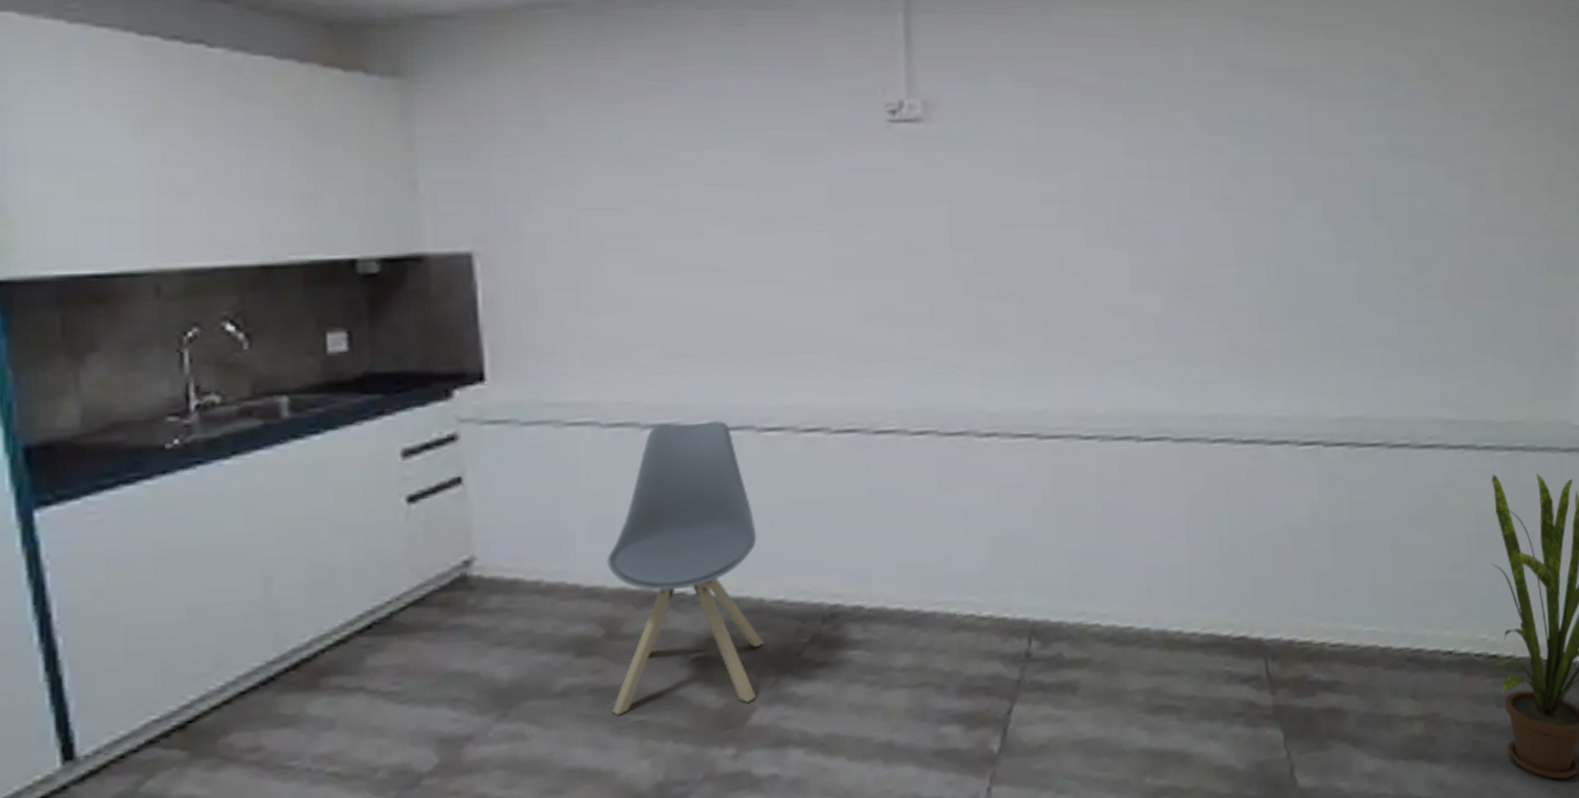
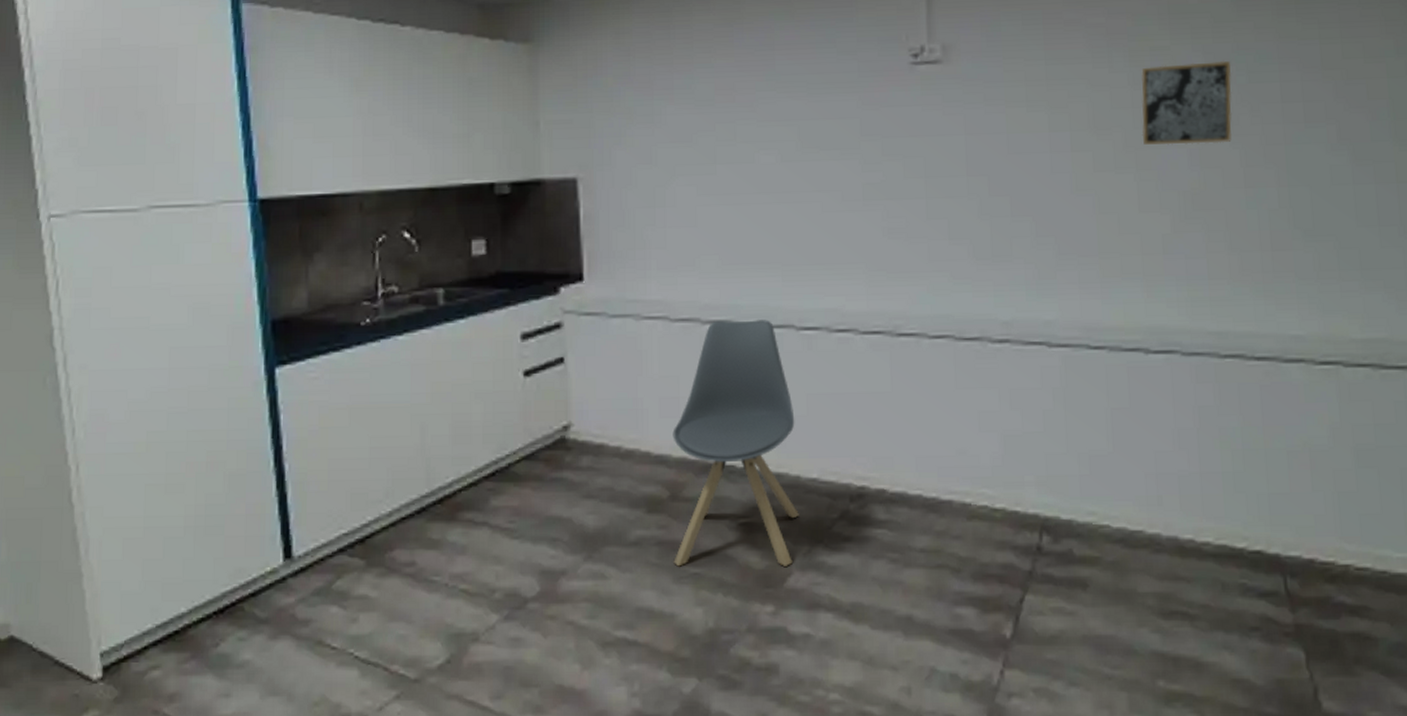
wall art: none [1135,129,1225,219] -> present [1141,60,1232,145]

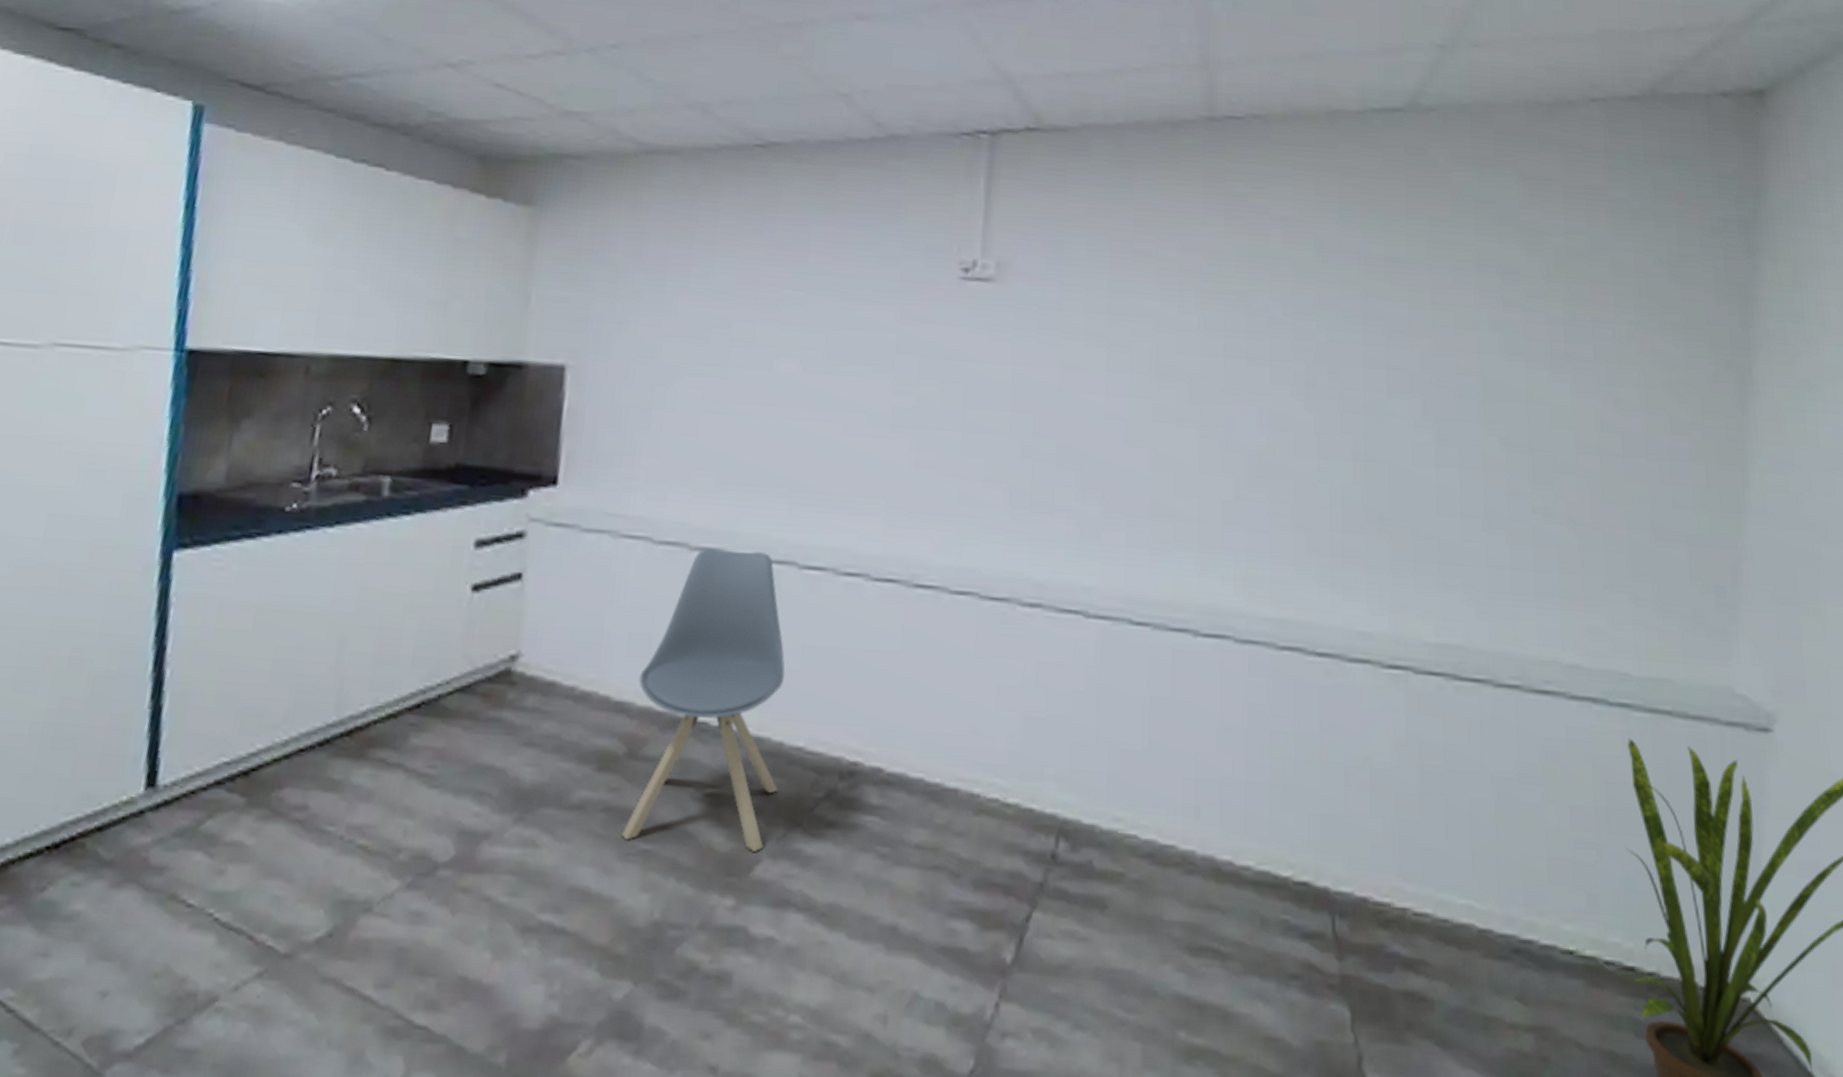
wall art: present [1141,60,1232,145] -> none [1209,311,1312,405]

